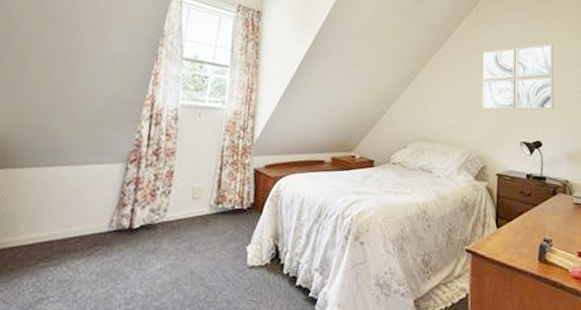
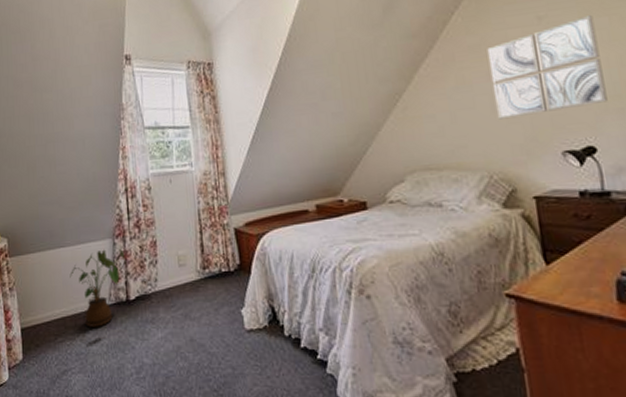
house plant: none [68,173,137,254] -> present [70,249,127,327]

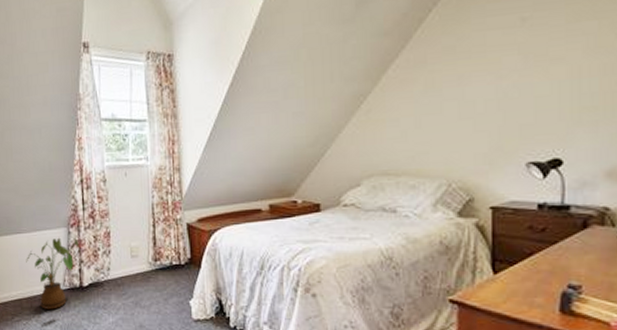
wall art: present [487,15,608,120] -> none [462,19,582,127]

